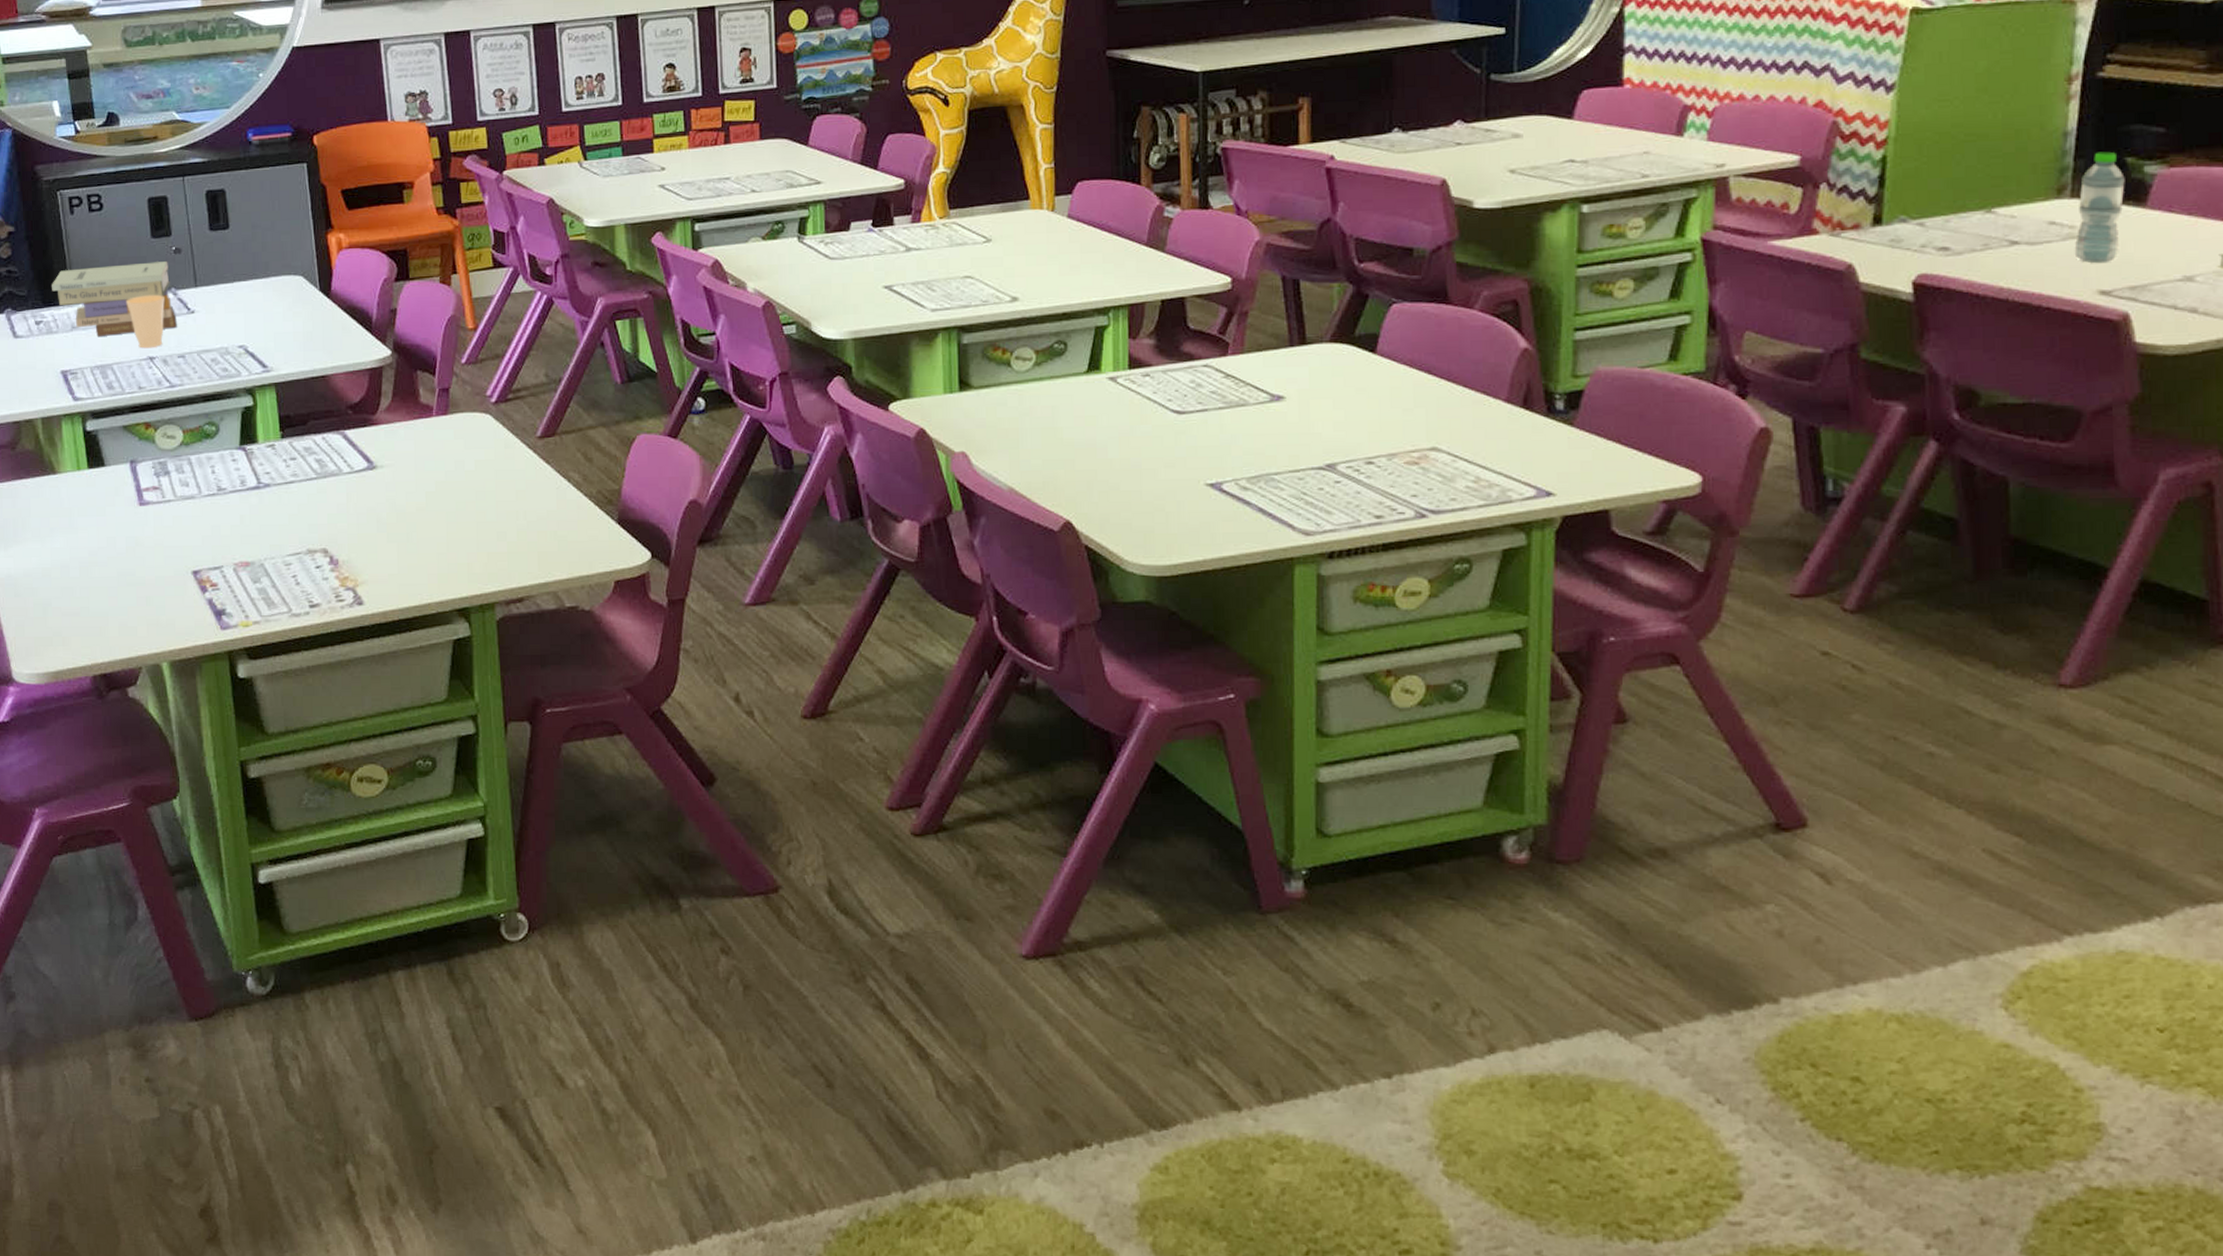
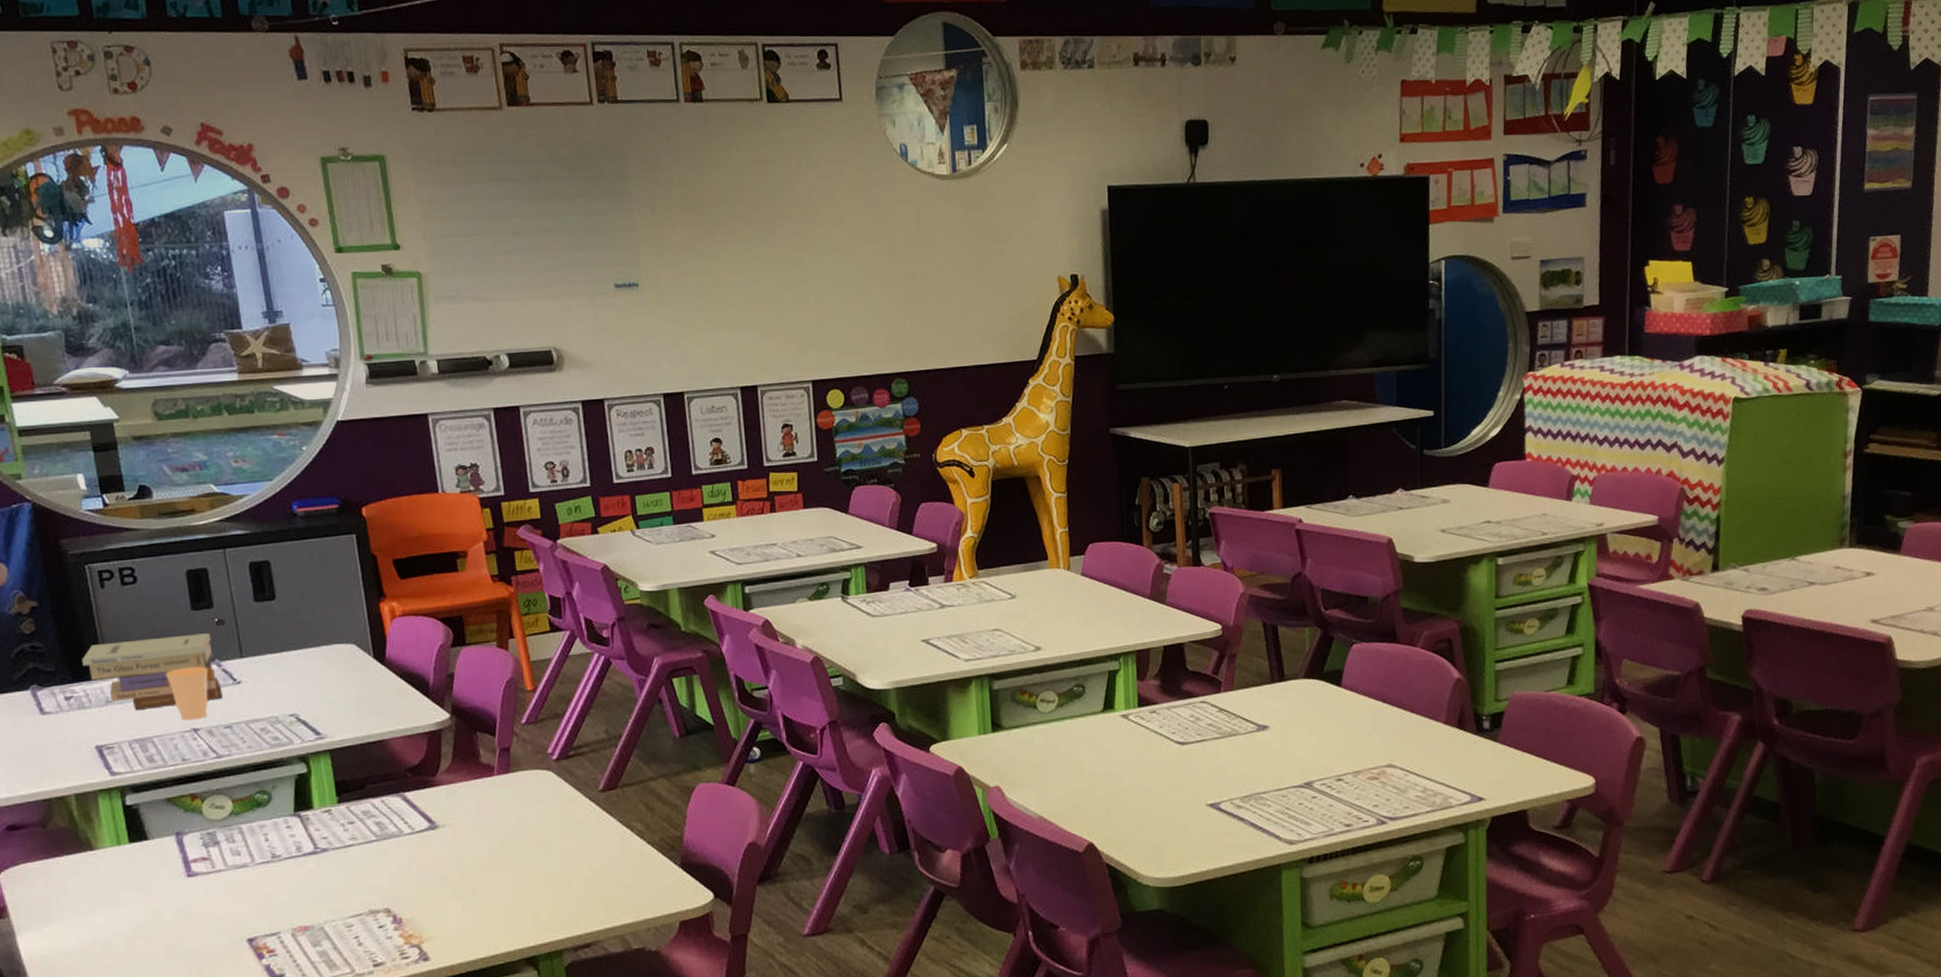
water bottle: present [2074,151,2125,264] -> none [1853,511,1886,599]

